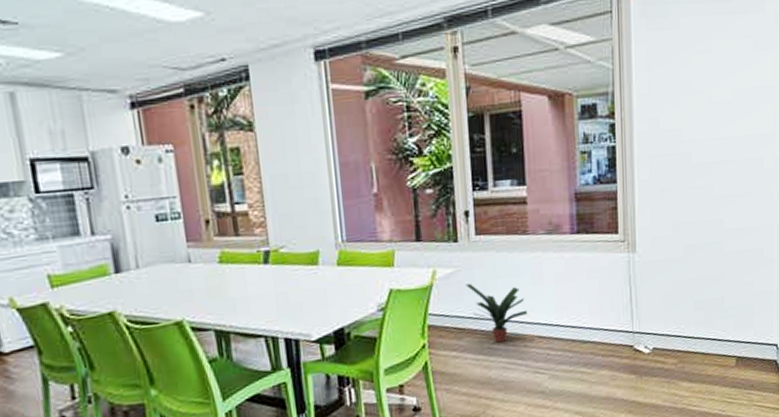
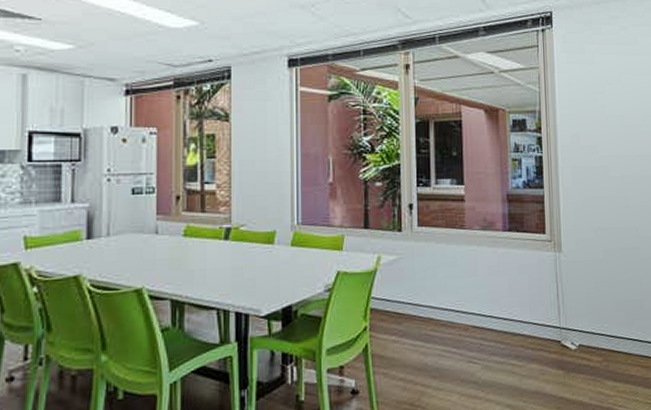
potted plant: present [465,284,528,344] -> none [407,271,463,331]

